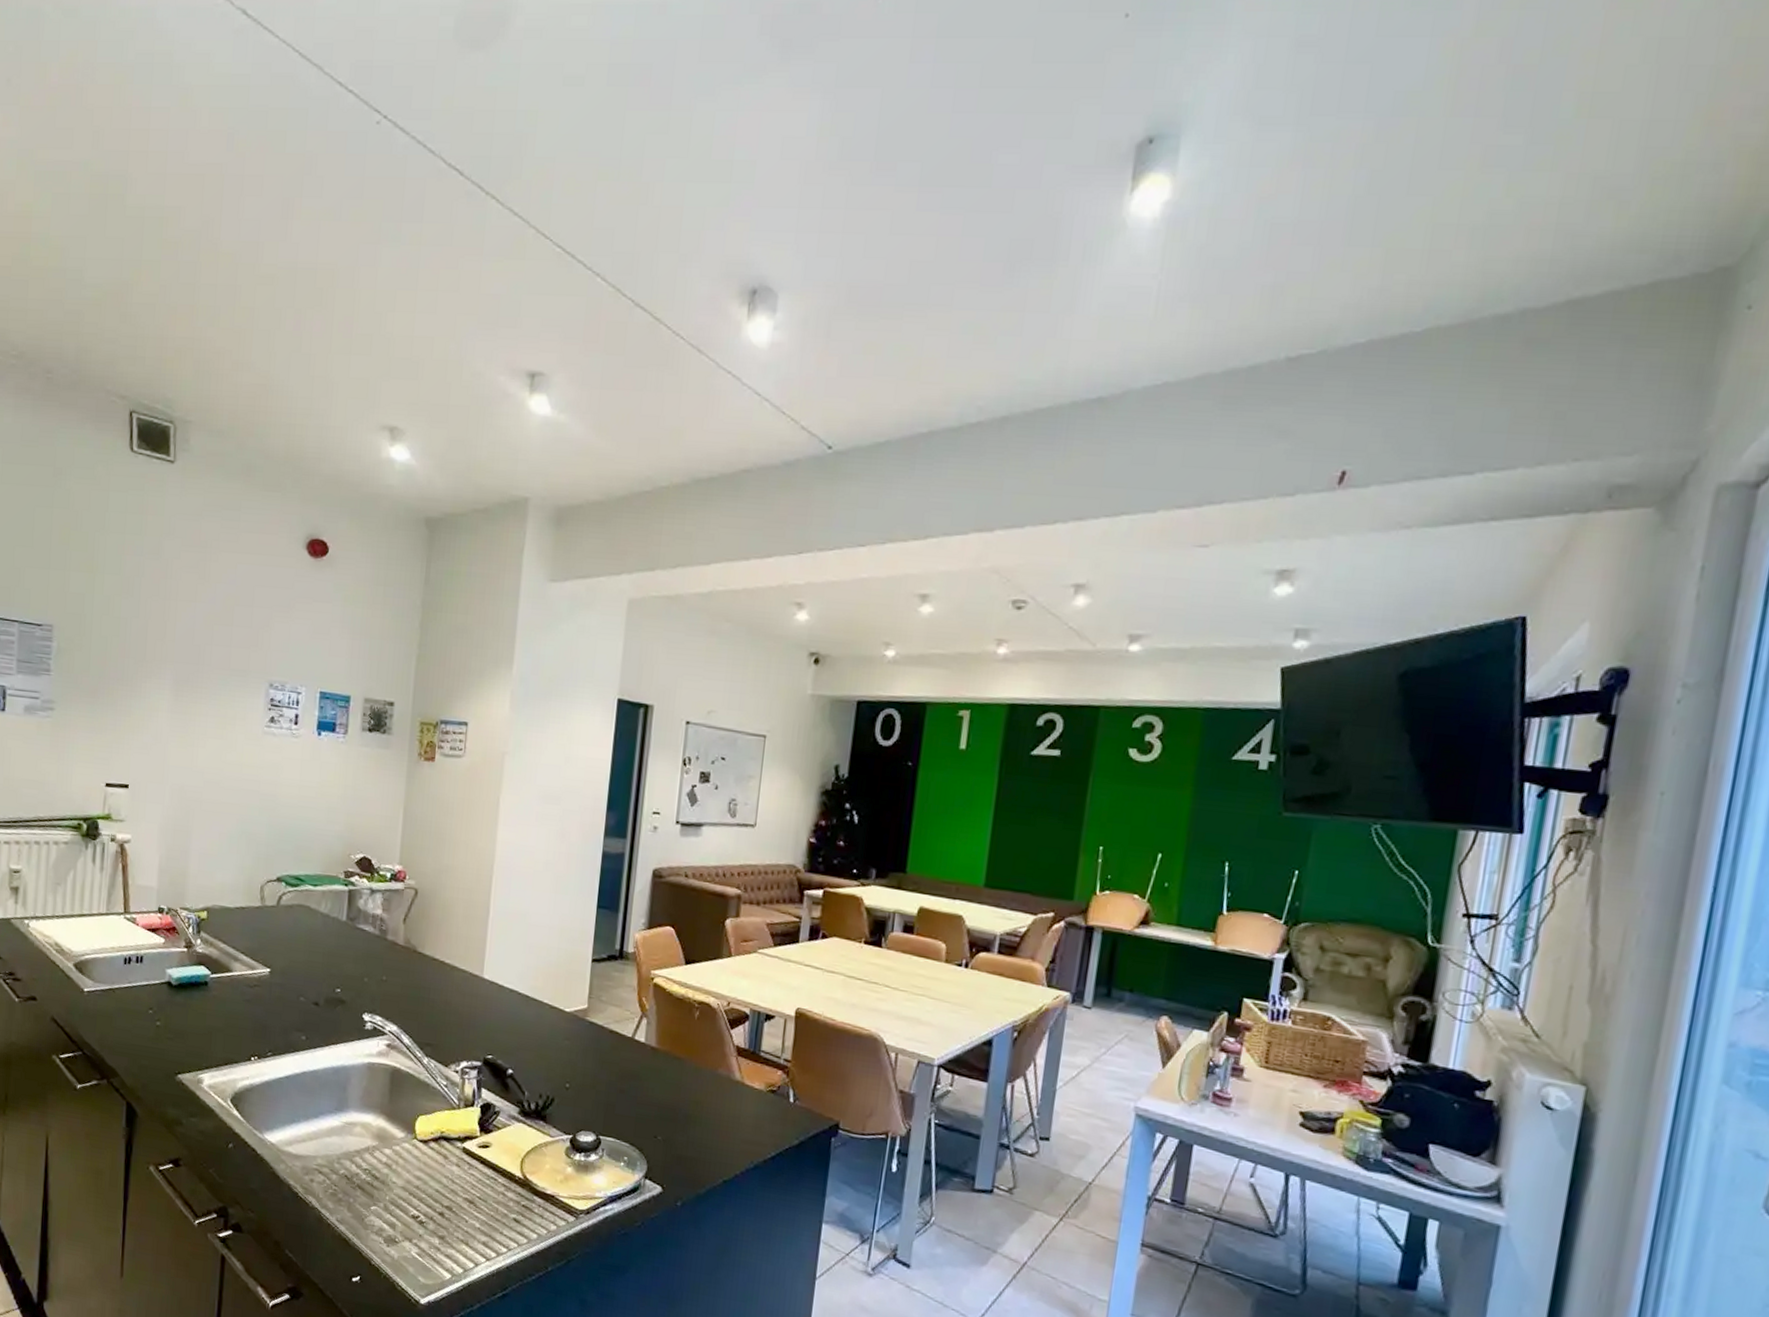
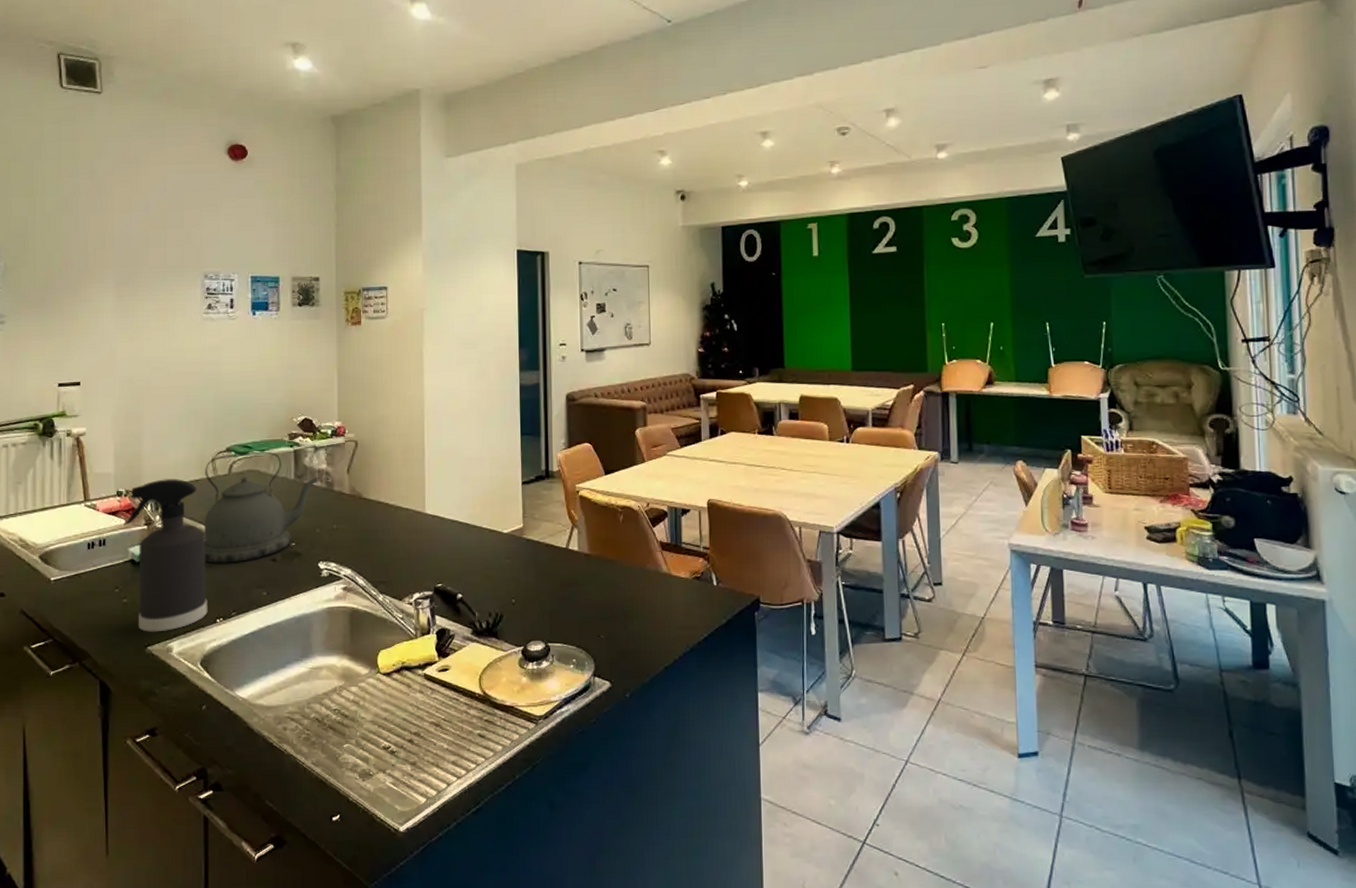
spray bottle: none [164,900,246,1062] -> present [124,478,208,632]
kettle: none [244,884,371,1001] -> present [204,451,318,563]

